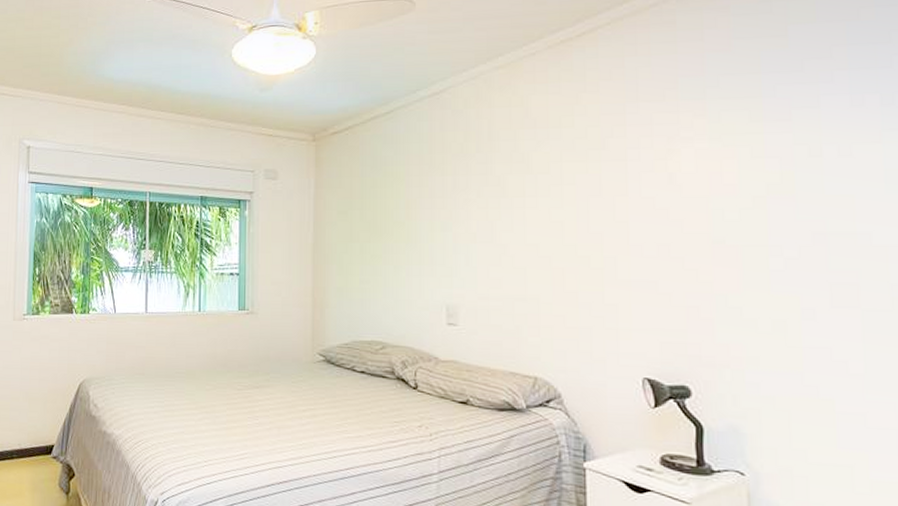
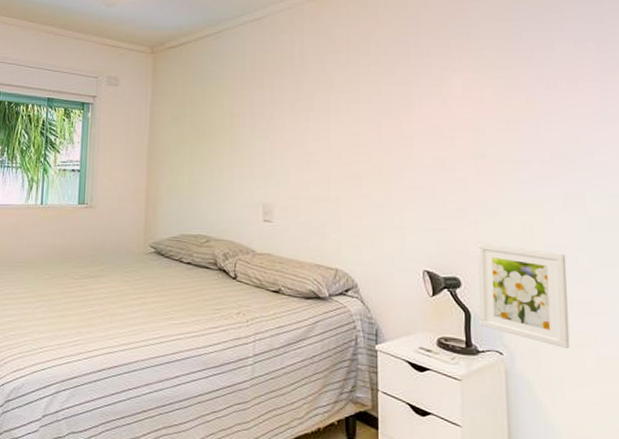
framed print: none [712,345,834,469] -> present [477,242,570,348]

